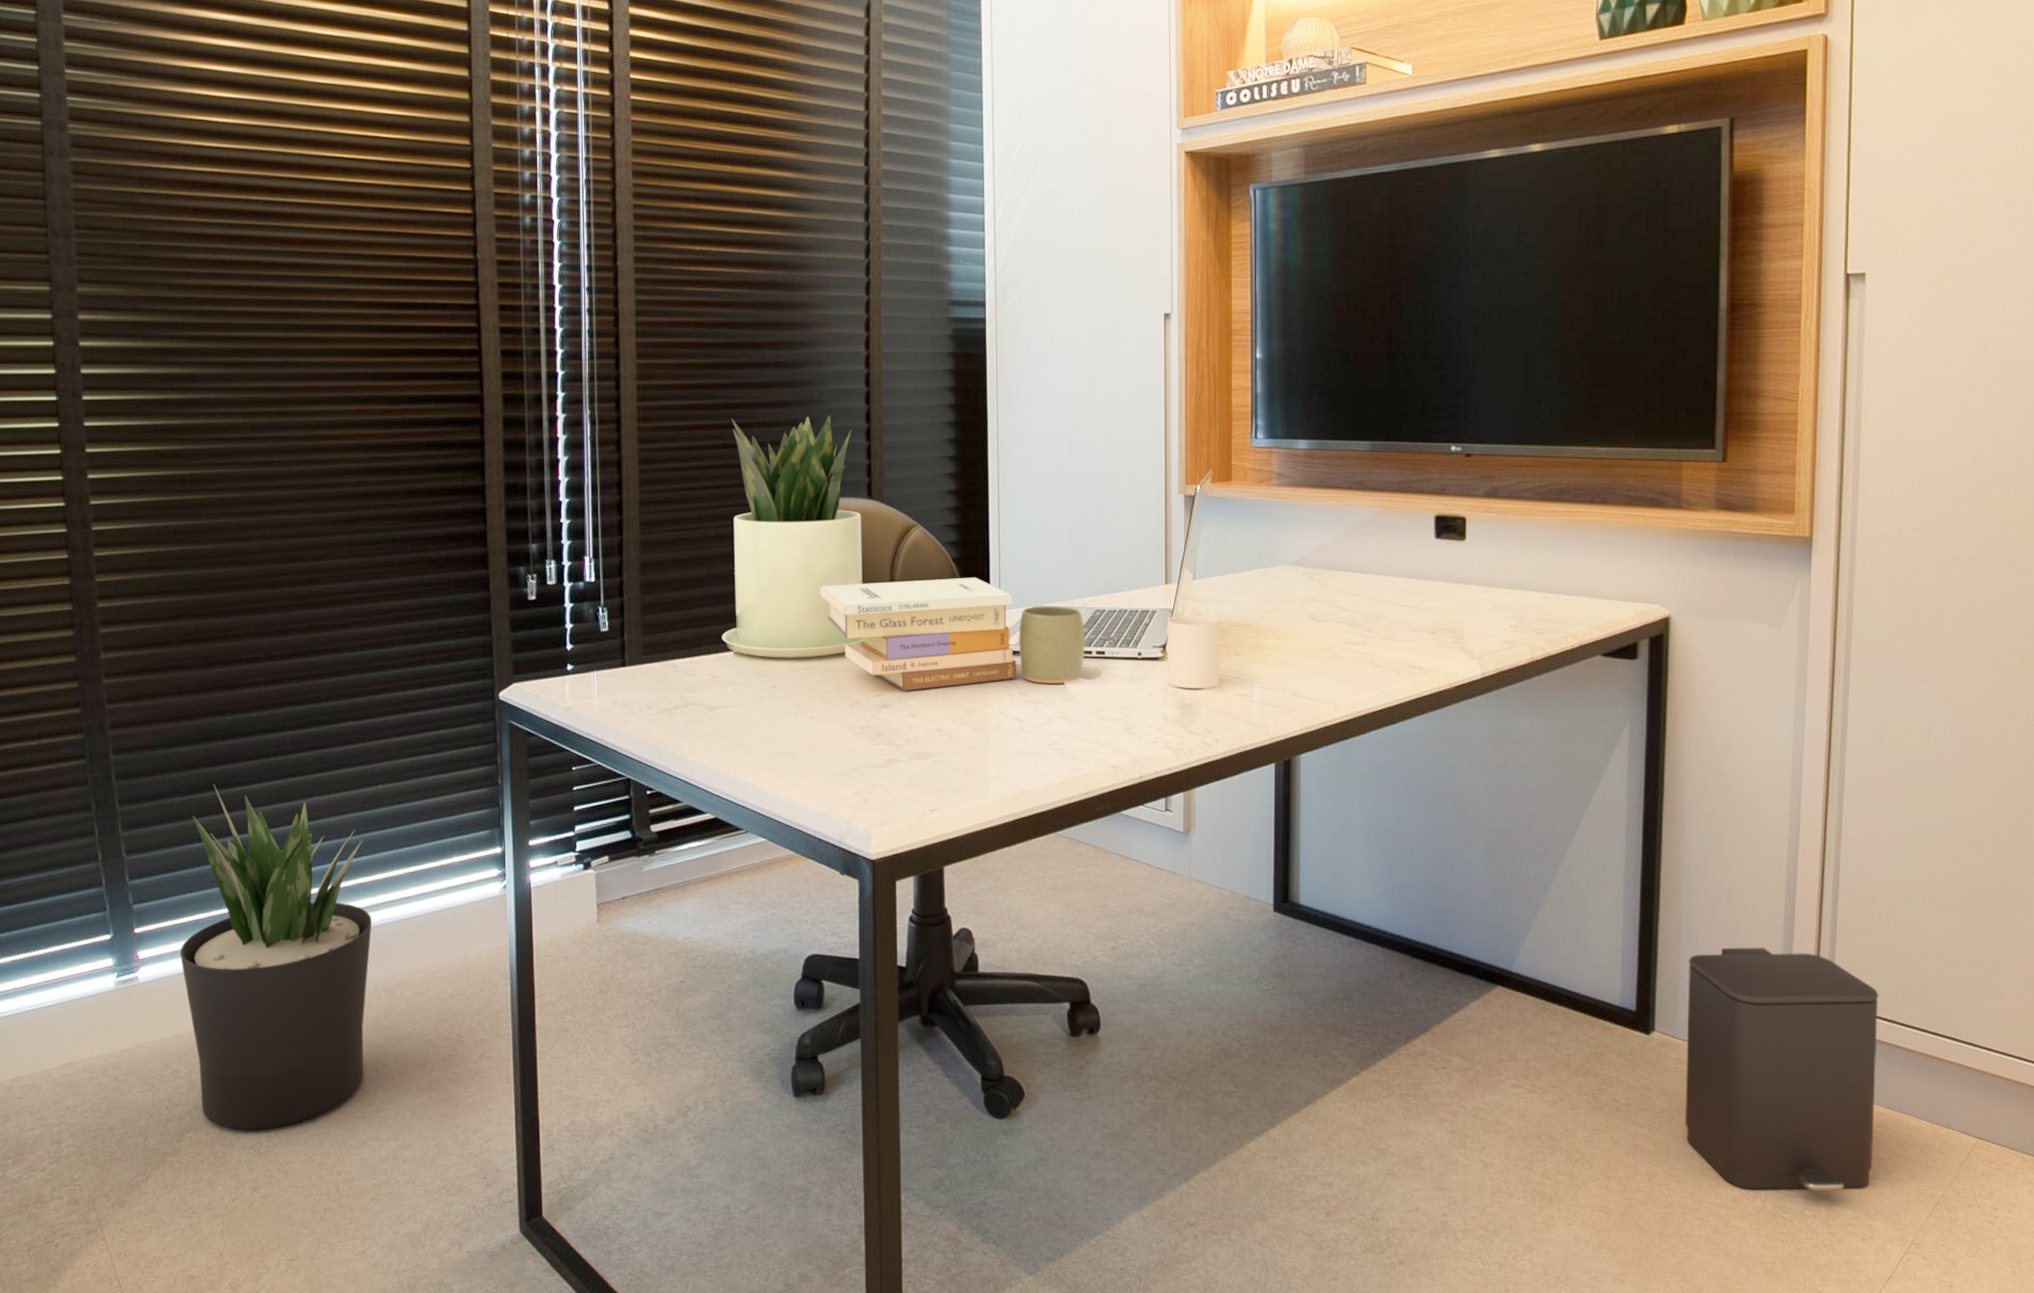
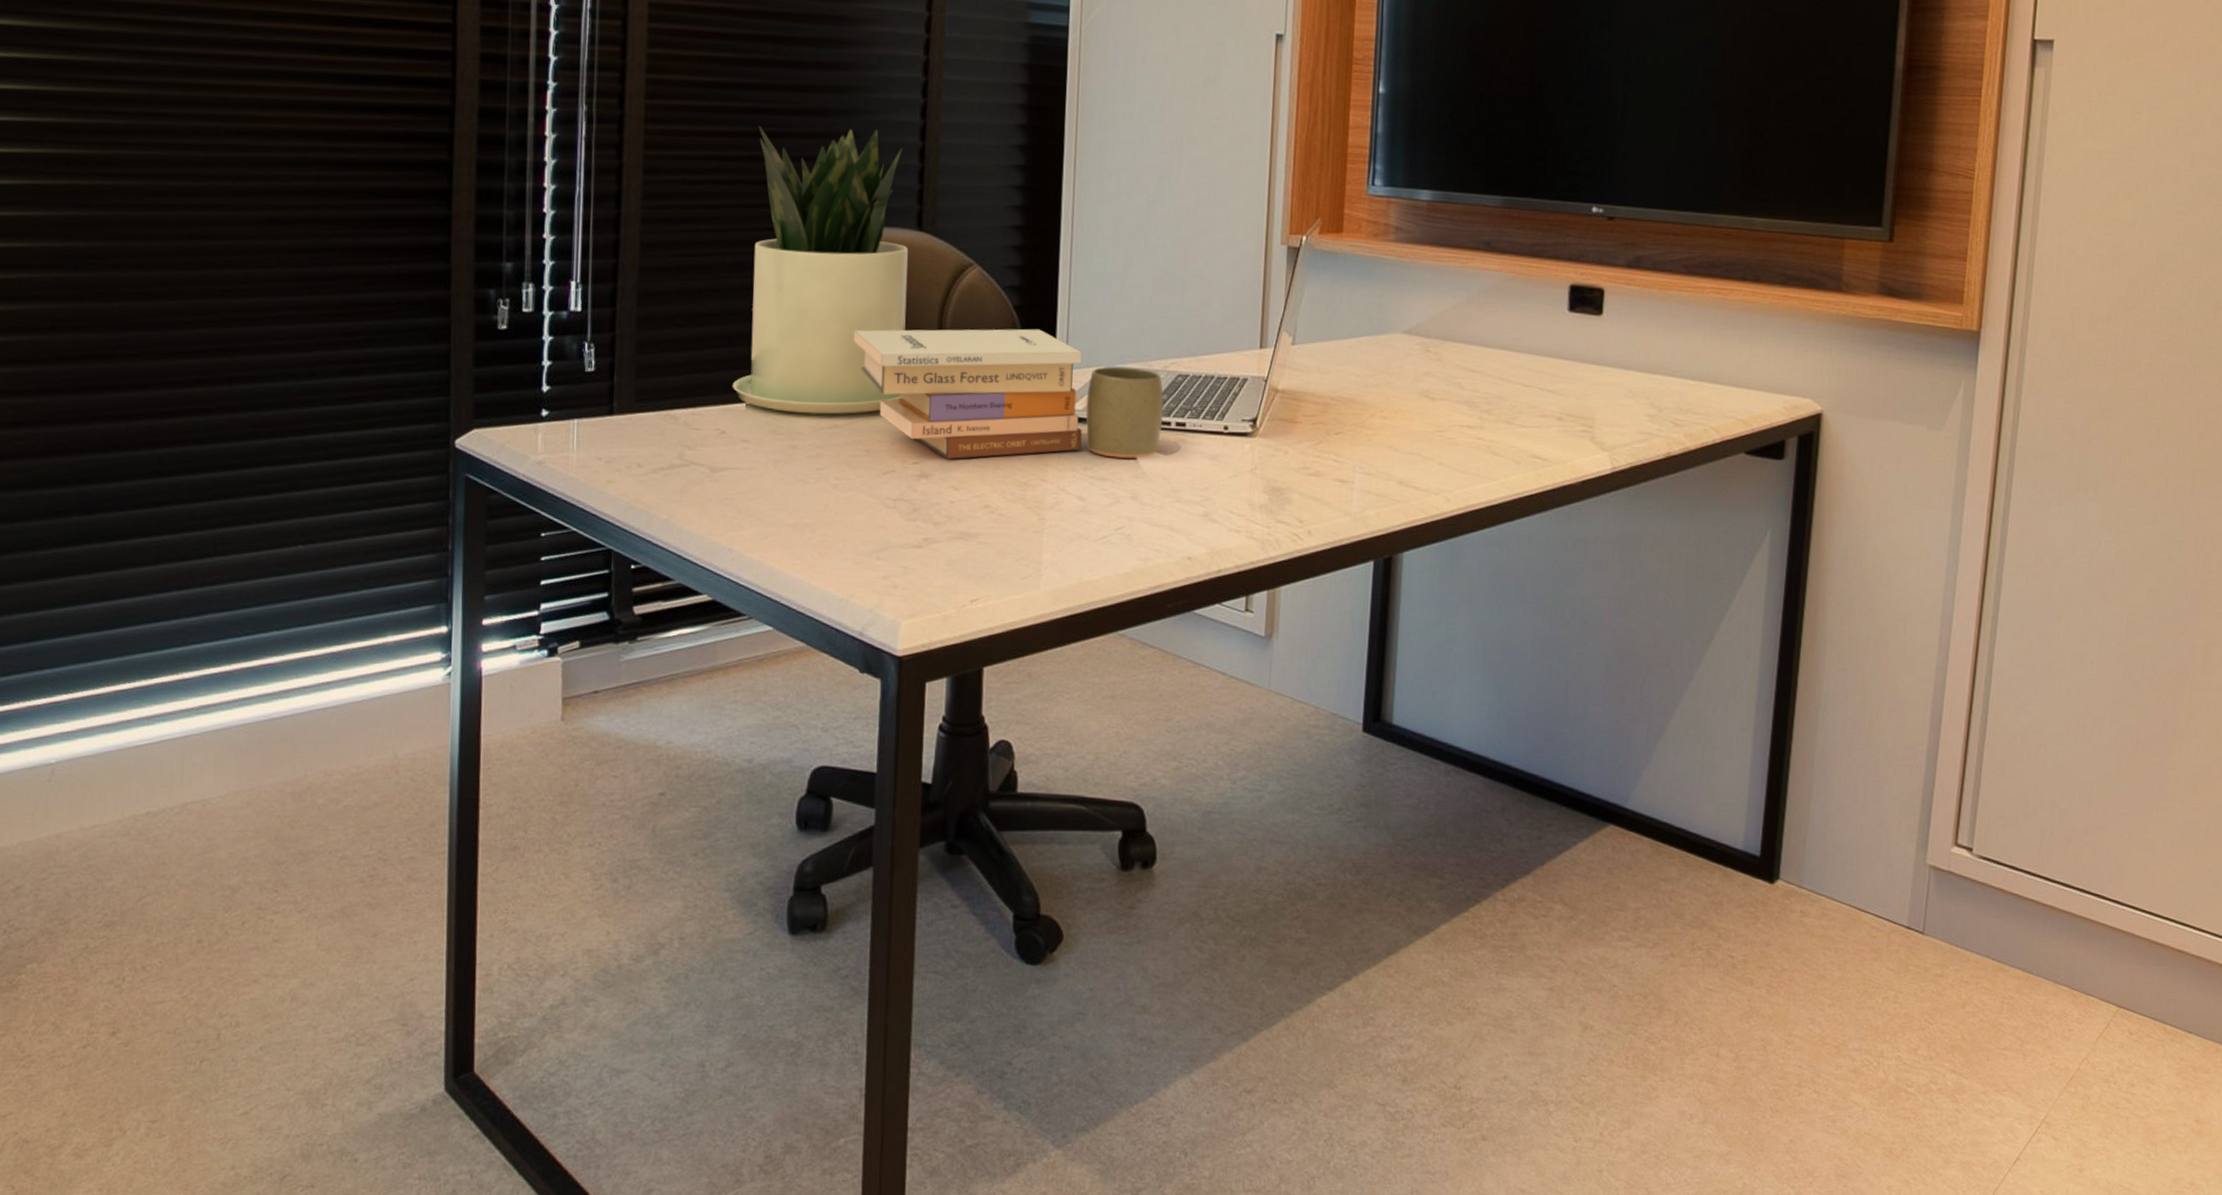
planter: present [180,783,372,1130] -> none [32,535,281,962]
cup: present [1166,615,1220,689] -> none [1255,385,1319,472]
pedal bin: present [1684,947,1879,1191] -> none [1806,787,2023,1062]

